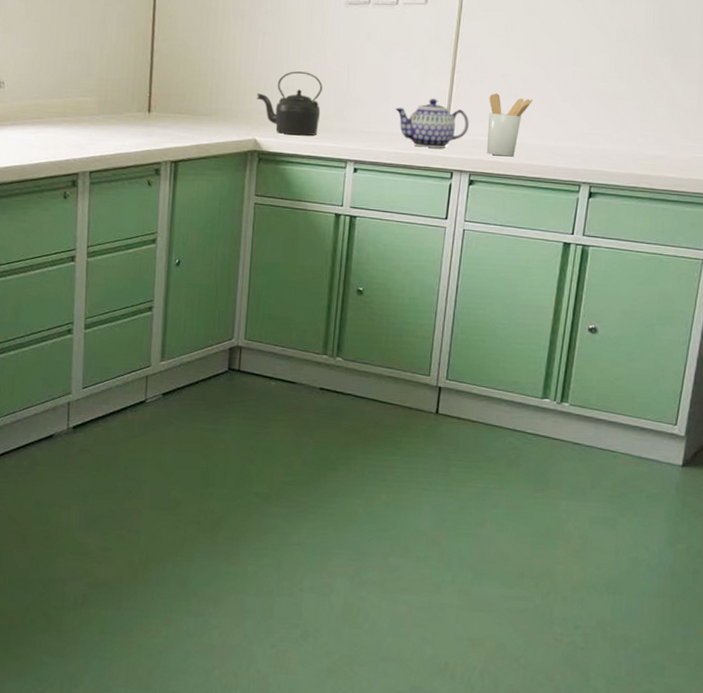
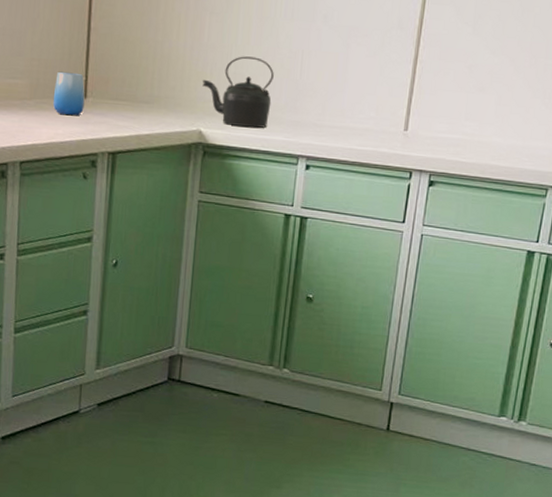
cup: none [119,89,149,129] -> present [52,71,85,116]
teapot: present [395,98,469,148] -> none [352,90,431,146]
utensil holder: present [487,93,533,157] -> none [449,86,500,157]

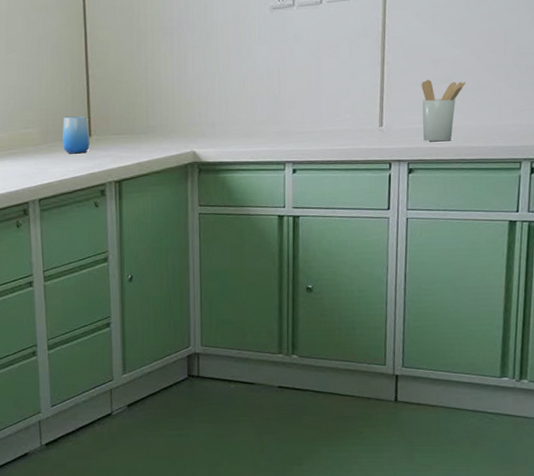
kettle: present [202,56,274,128] -> none [192,80,255,143]
utensil holder: none [449,86,500,157] -> present [421,80,465,142]

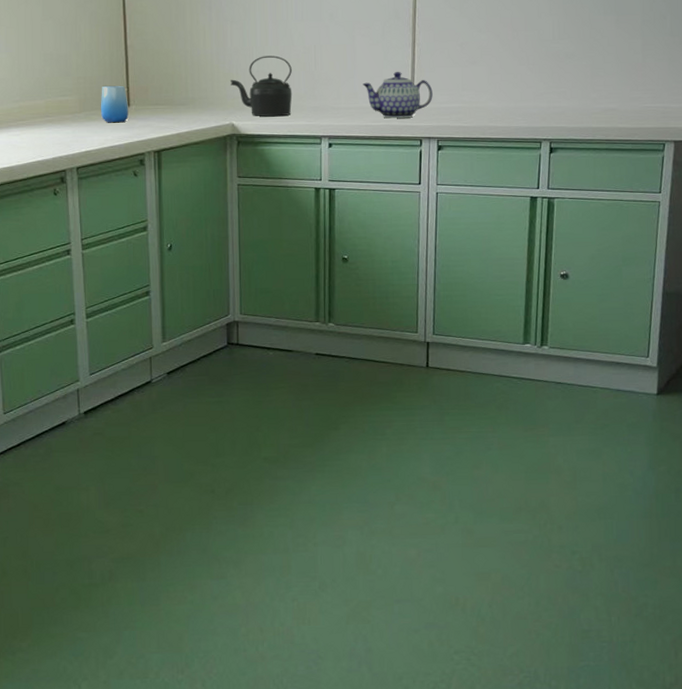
kettle: none [192,80,255,143] -> present [230,55,293,117]
teapot: none [328,91,403,141] -> present [362,71,433,118]
utensil holder: present [421,80,465,142] -> none [449,62,490,121]

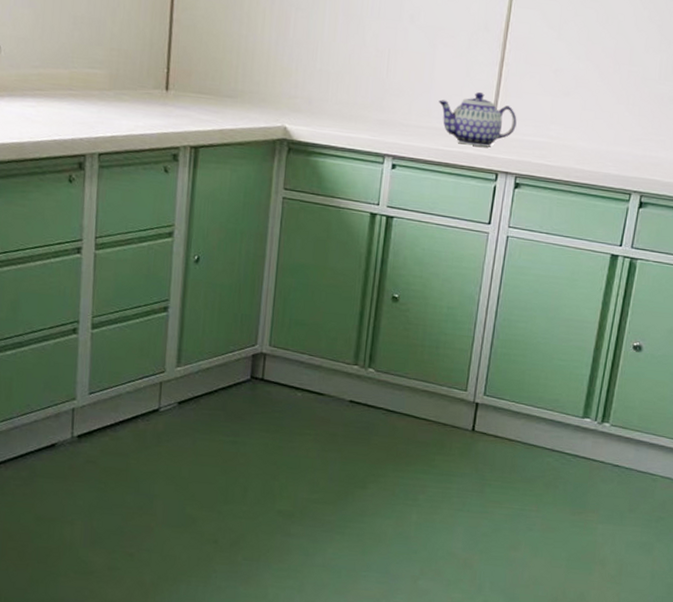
cup: present [100,85,129,123] -> none [133,62,167,108]
kettle: present [230,55,293,117] -> none [288,53,360,126]

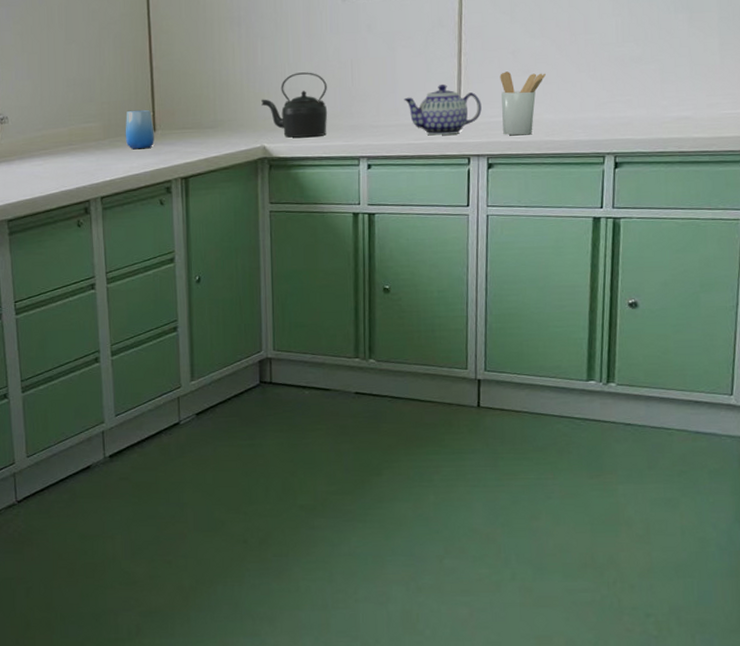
cup: none [133,62,167,108] -> present [125,109,154,149]
kettle: none [288,53,360,126] -> present [261,72,328,138]
utensil holder: none [534,90,585,160] -> present [500,71,546,136]

